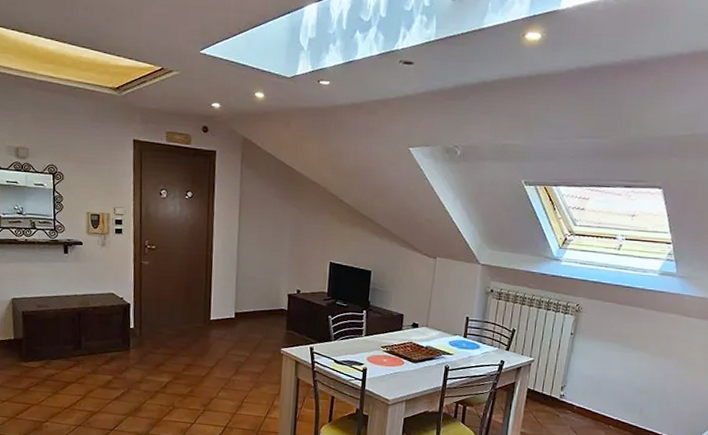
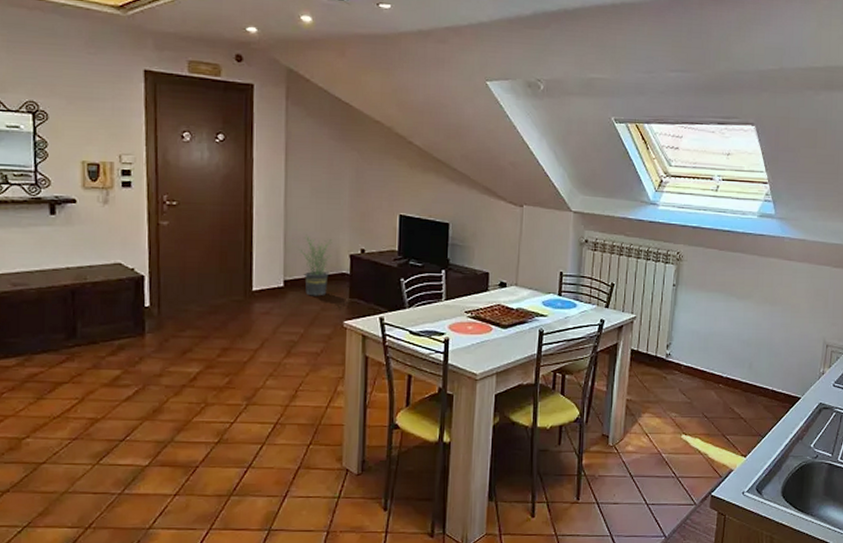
potted plant: none [247,276,274,327] -> present [298,234,333,296]

